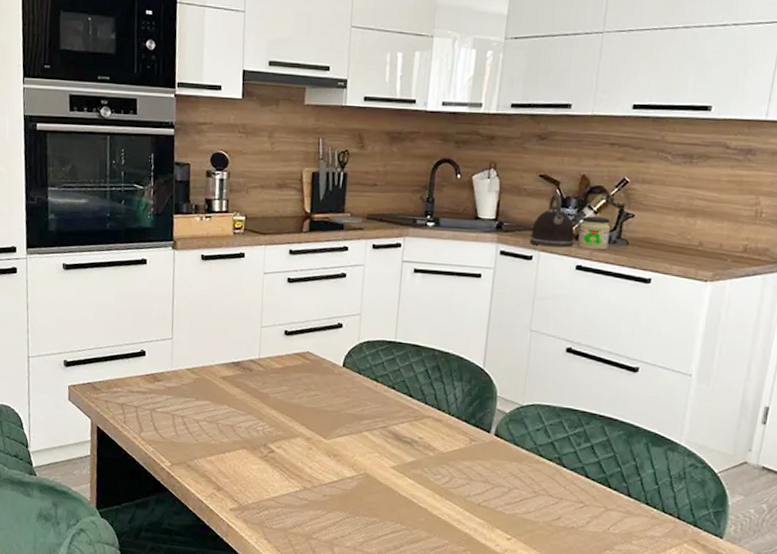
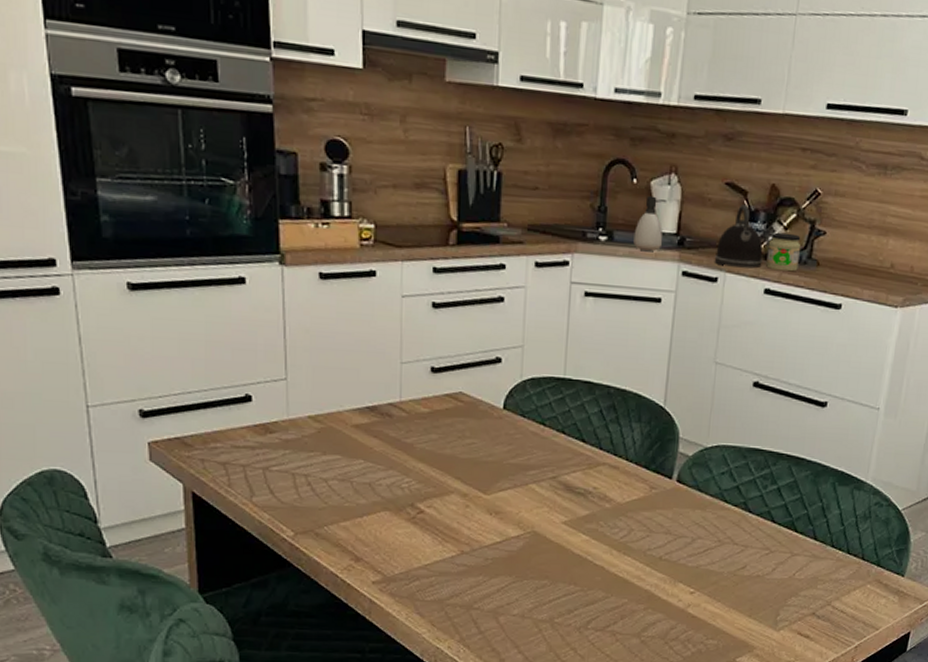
soap dispenser: none [457,188,487,235] -> present [633,195,667,252]

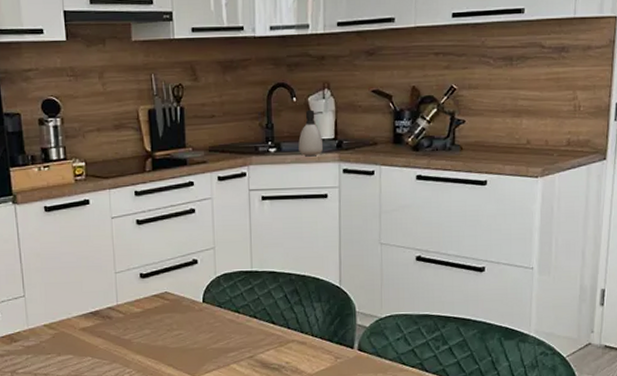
kettle: present [714,204,764,269] -> none [369,107,413,161]
jar: present [766,232,802,272] -> none [415,125,445,159]

